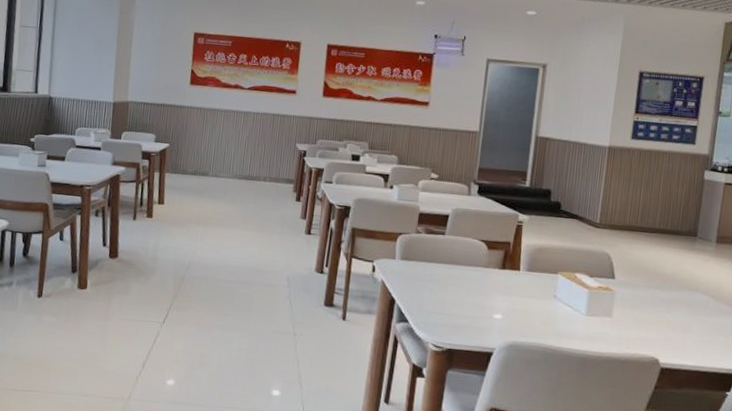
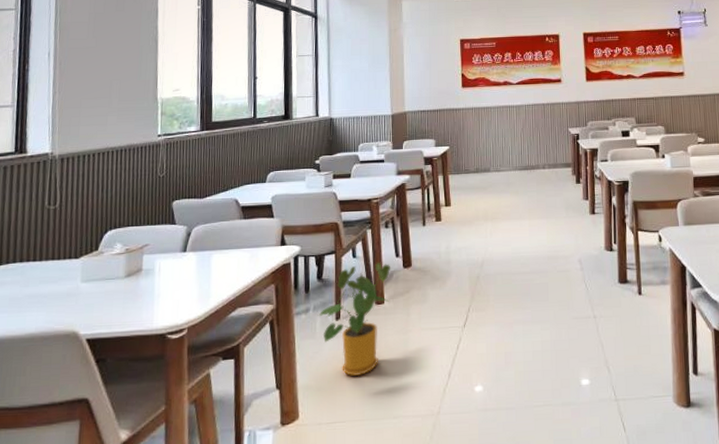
house plant: none [20,248,97,353] -> present [317,262,391,377]

